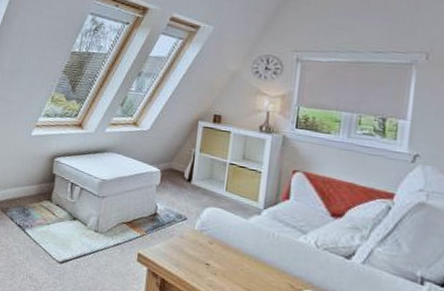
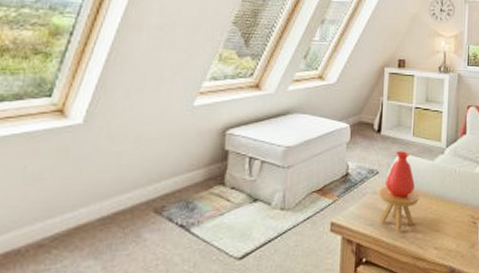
vase: none [184,202,229,278] -> present [379,151,419,231]

